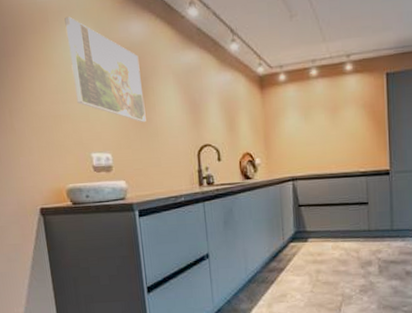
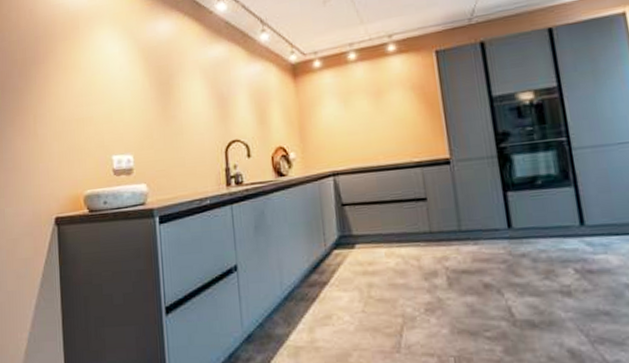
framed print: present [64,16,146,122] -> none [94,21,171,120]

